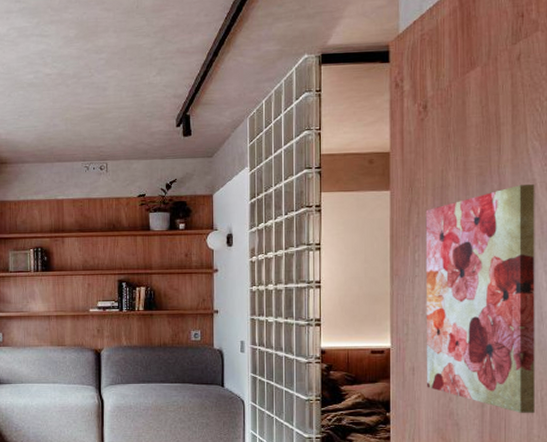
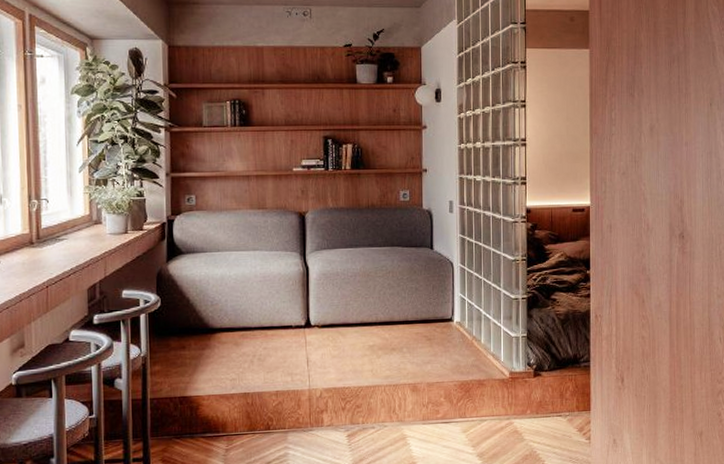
wall art: present [425,184,535,414] -> none [621,48,714,267]

